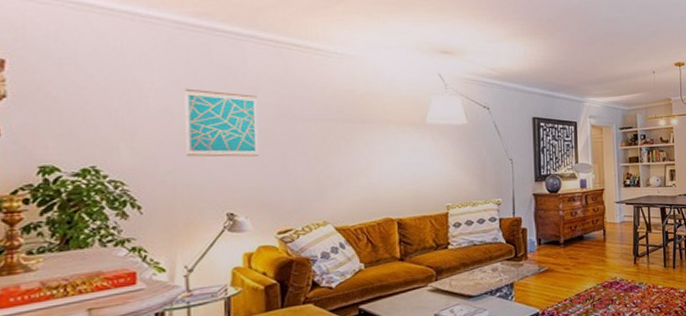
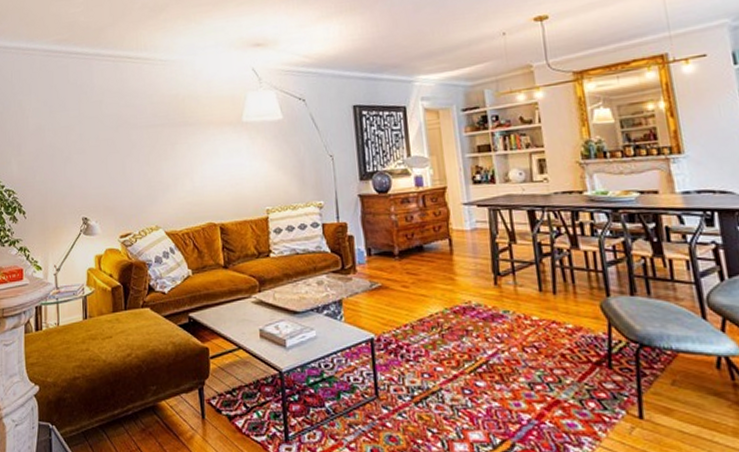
wall art: present [185,88,259,157] -> none [51,107,104,168]

